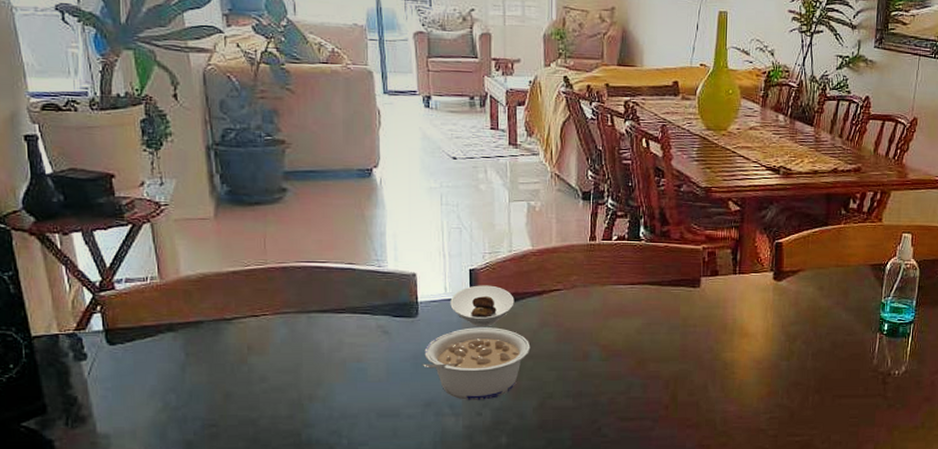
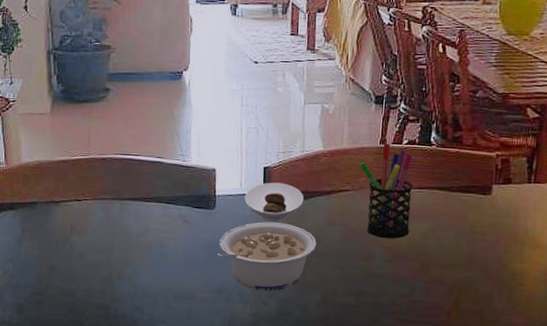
pen holder: none [570,239,625,337] -> present [359,143,414,239]

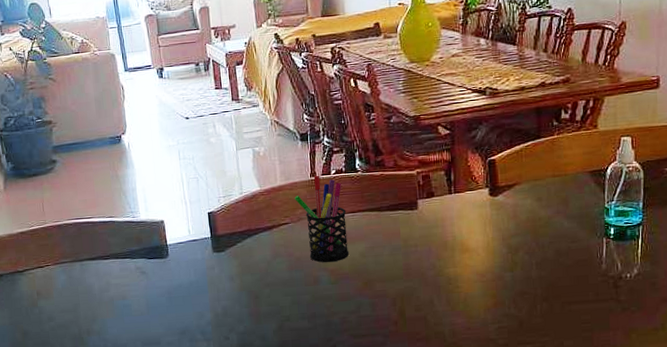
legume: present [216,222,317,292] -> none [175,262,267,327]
saucer: present [244,182,304,223] -> none [194,225,249,263]

